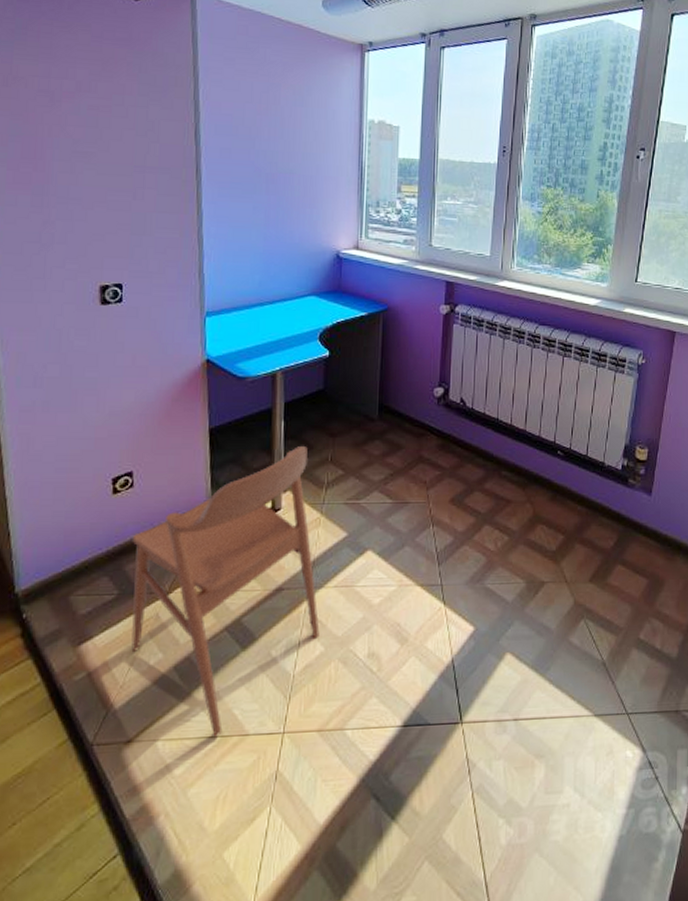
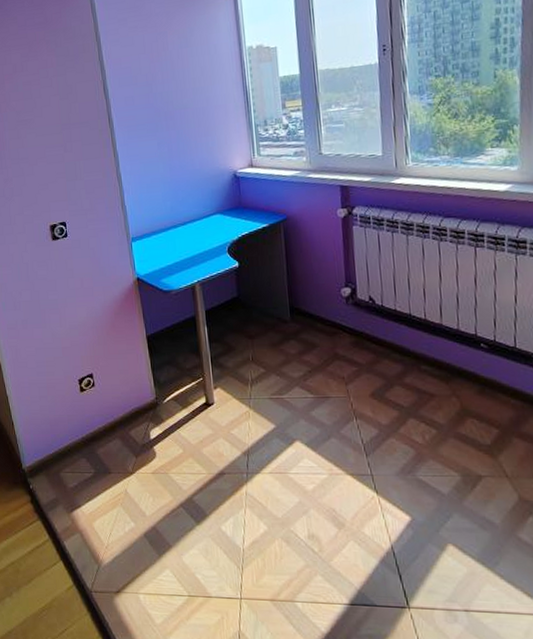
chair: present [131,446,320,736] -> none [99,348,262,595]

